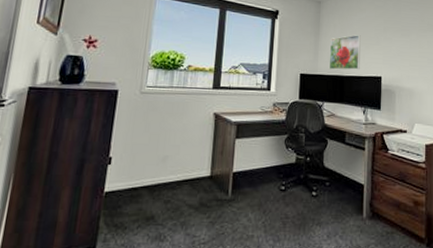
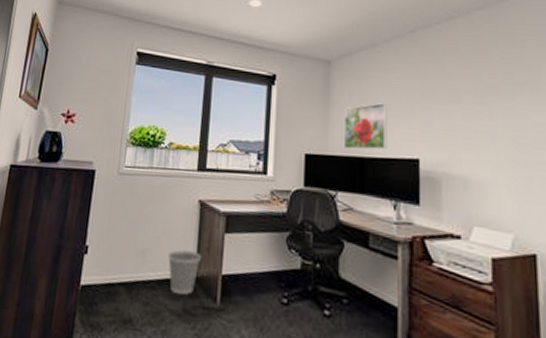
wastebasket: none [186,155,216,192] -> present [167,250,201,295]

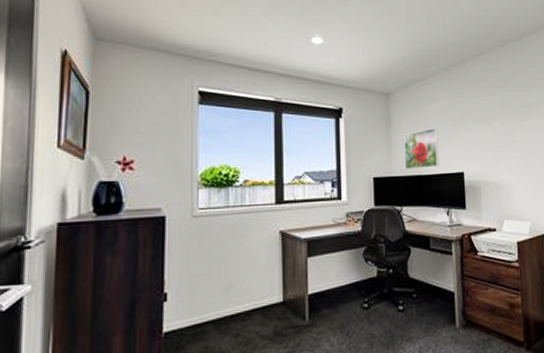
wastebasket: present [167,250,201,295] -> none [253,278,287,321]

